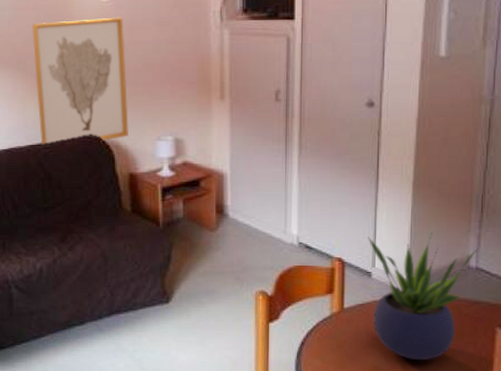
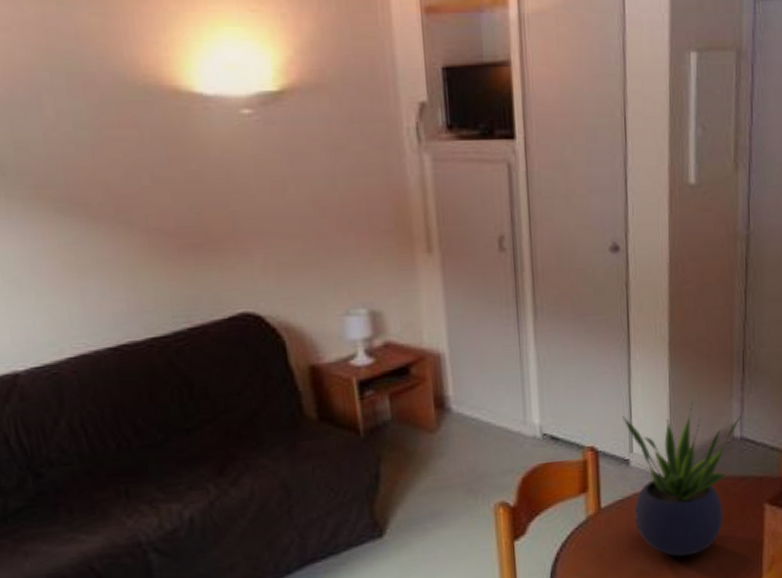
wall art: present [32,17,128,145] -> none [132,138,303,336]

